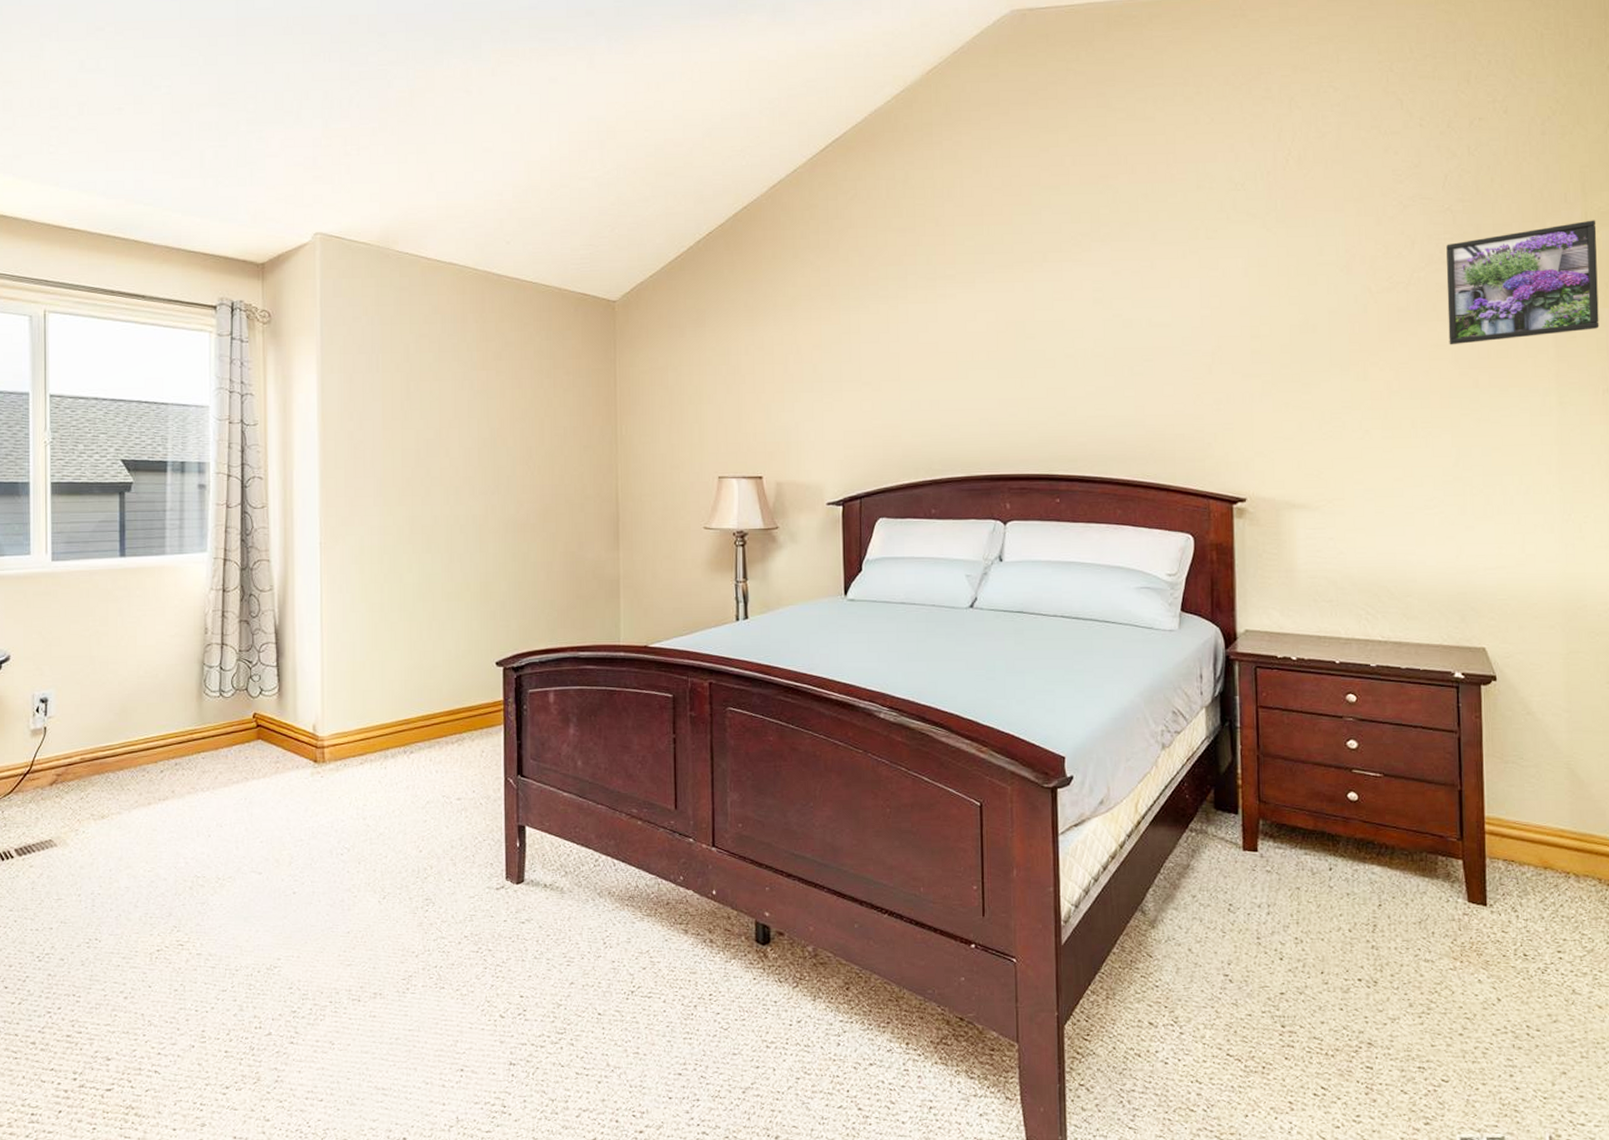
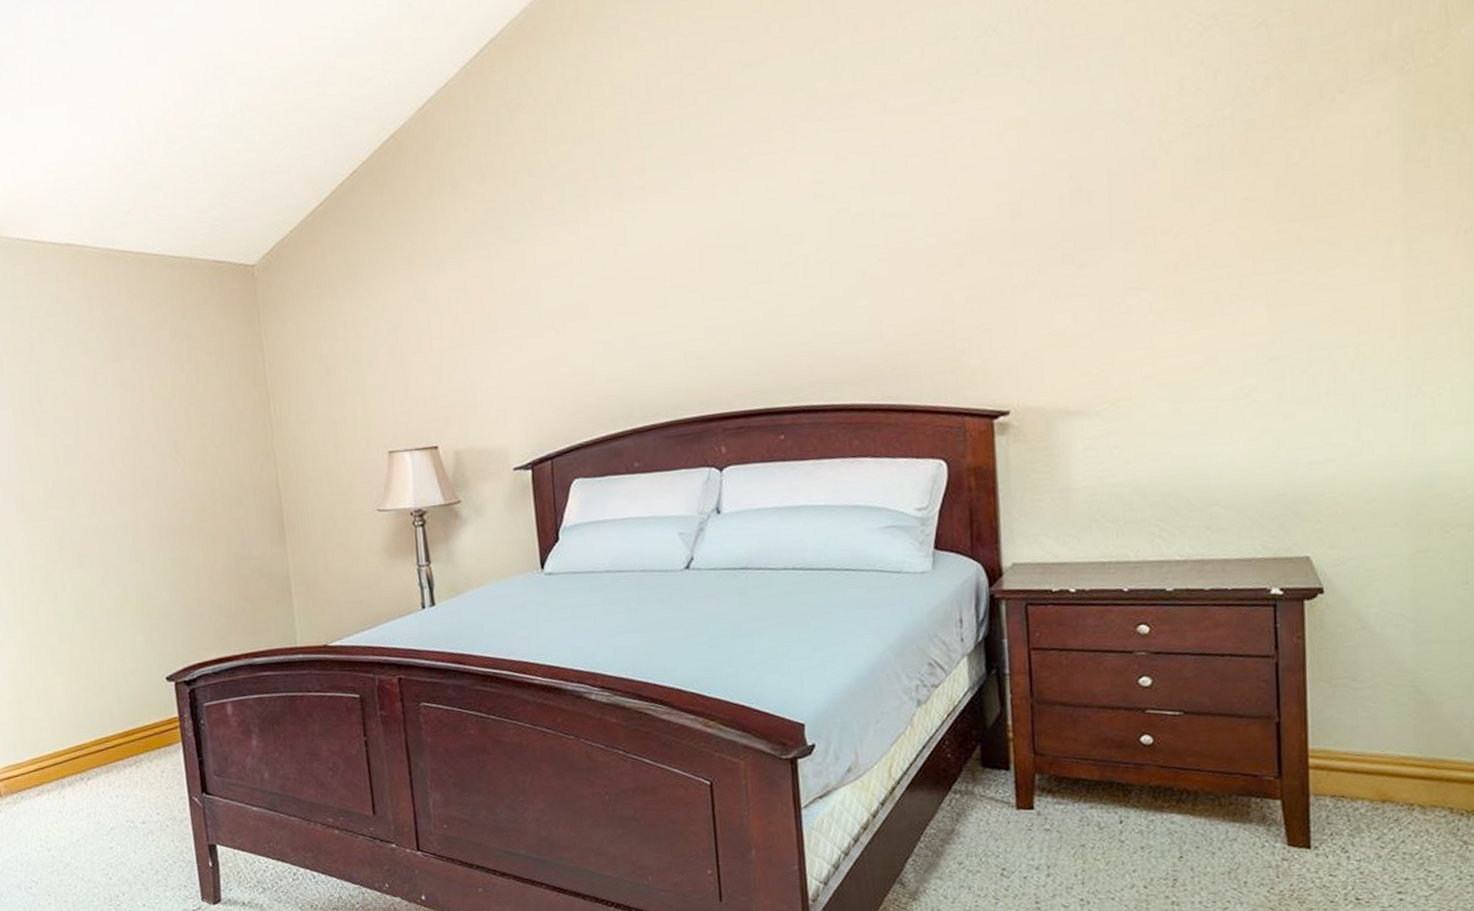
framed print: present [1446,220,1599,345] -> none [1259,12,1462,196]

